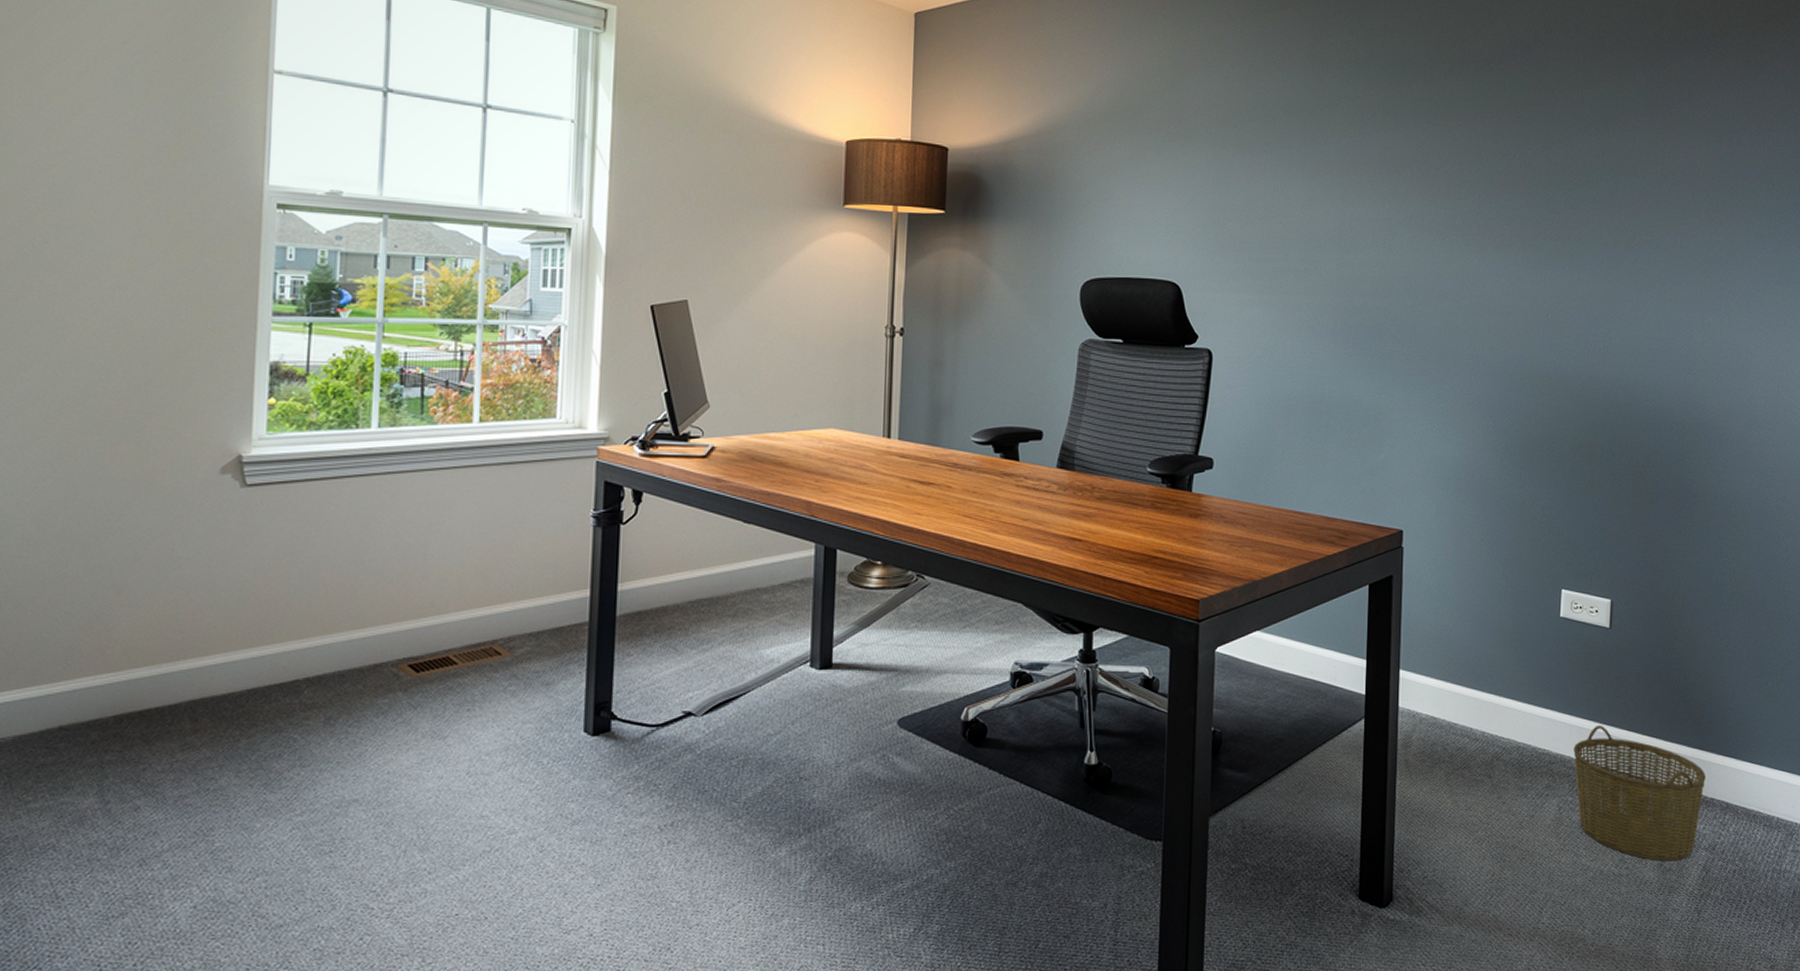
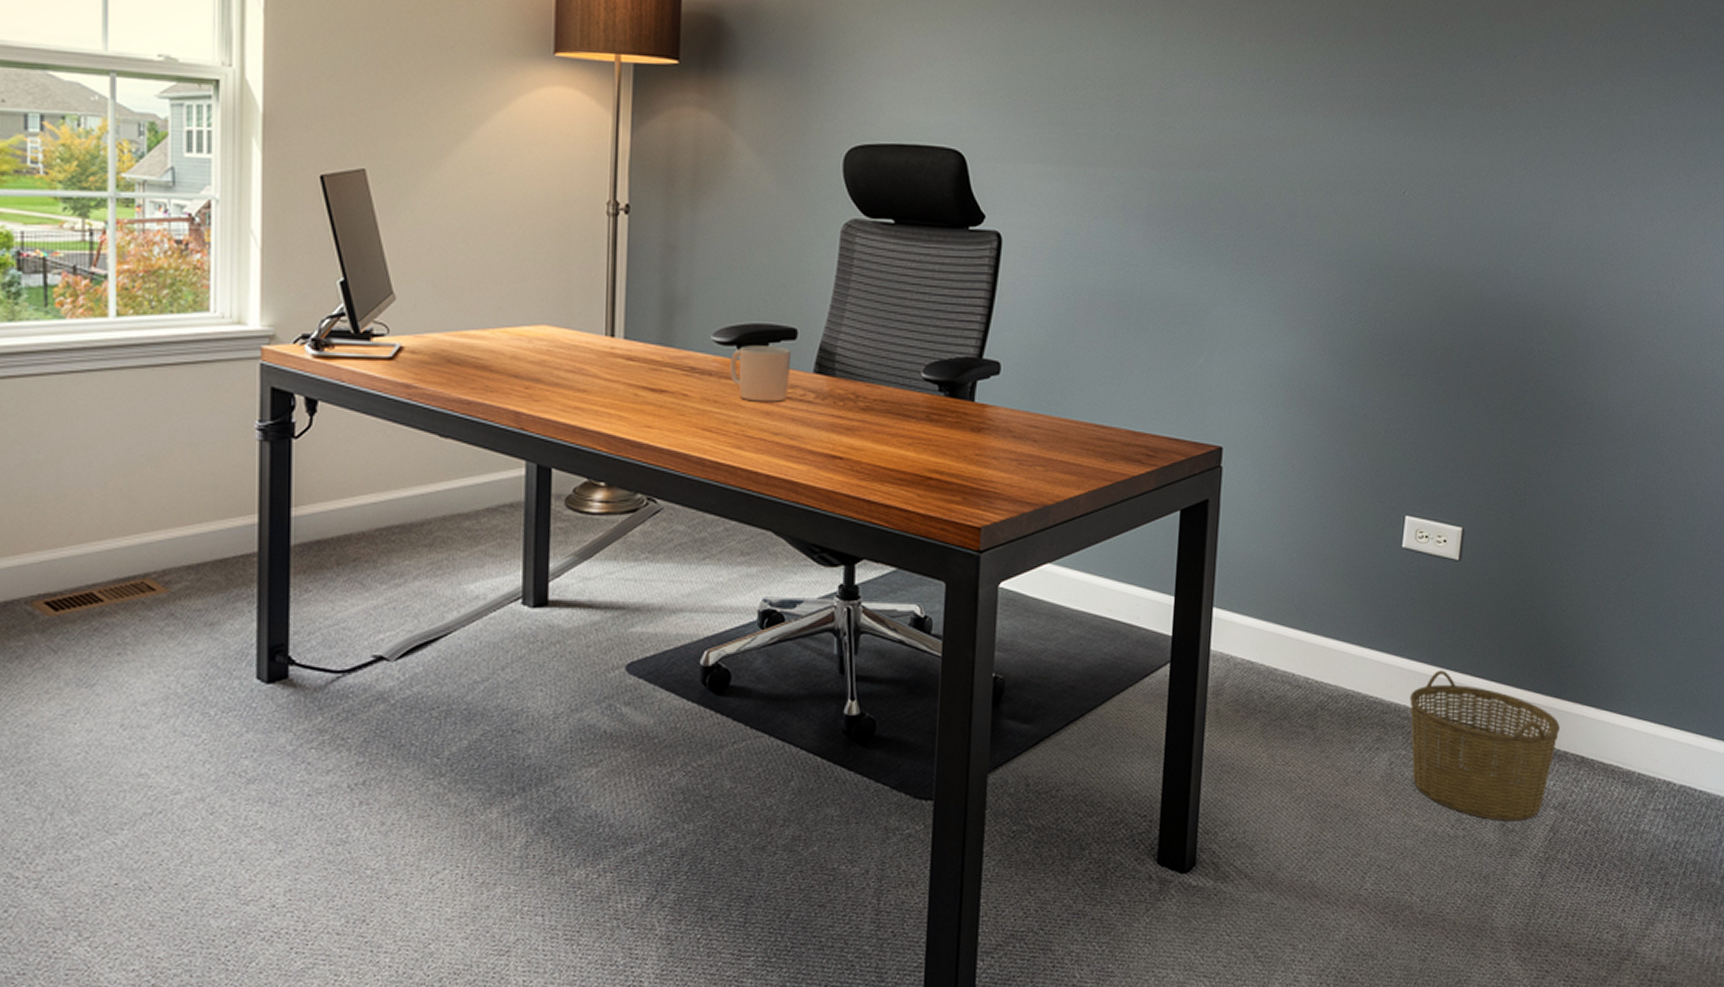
mug: none [986,445,1038,494] -> present [730,345,792,404]

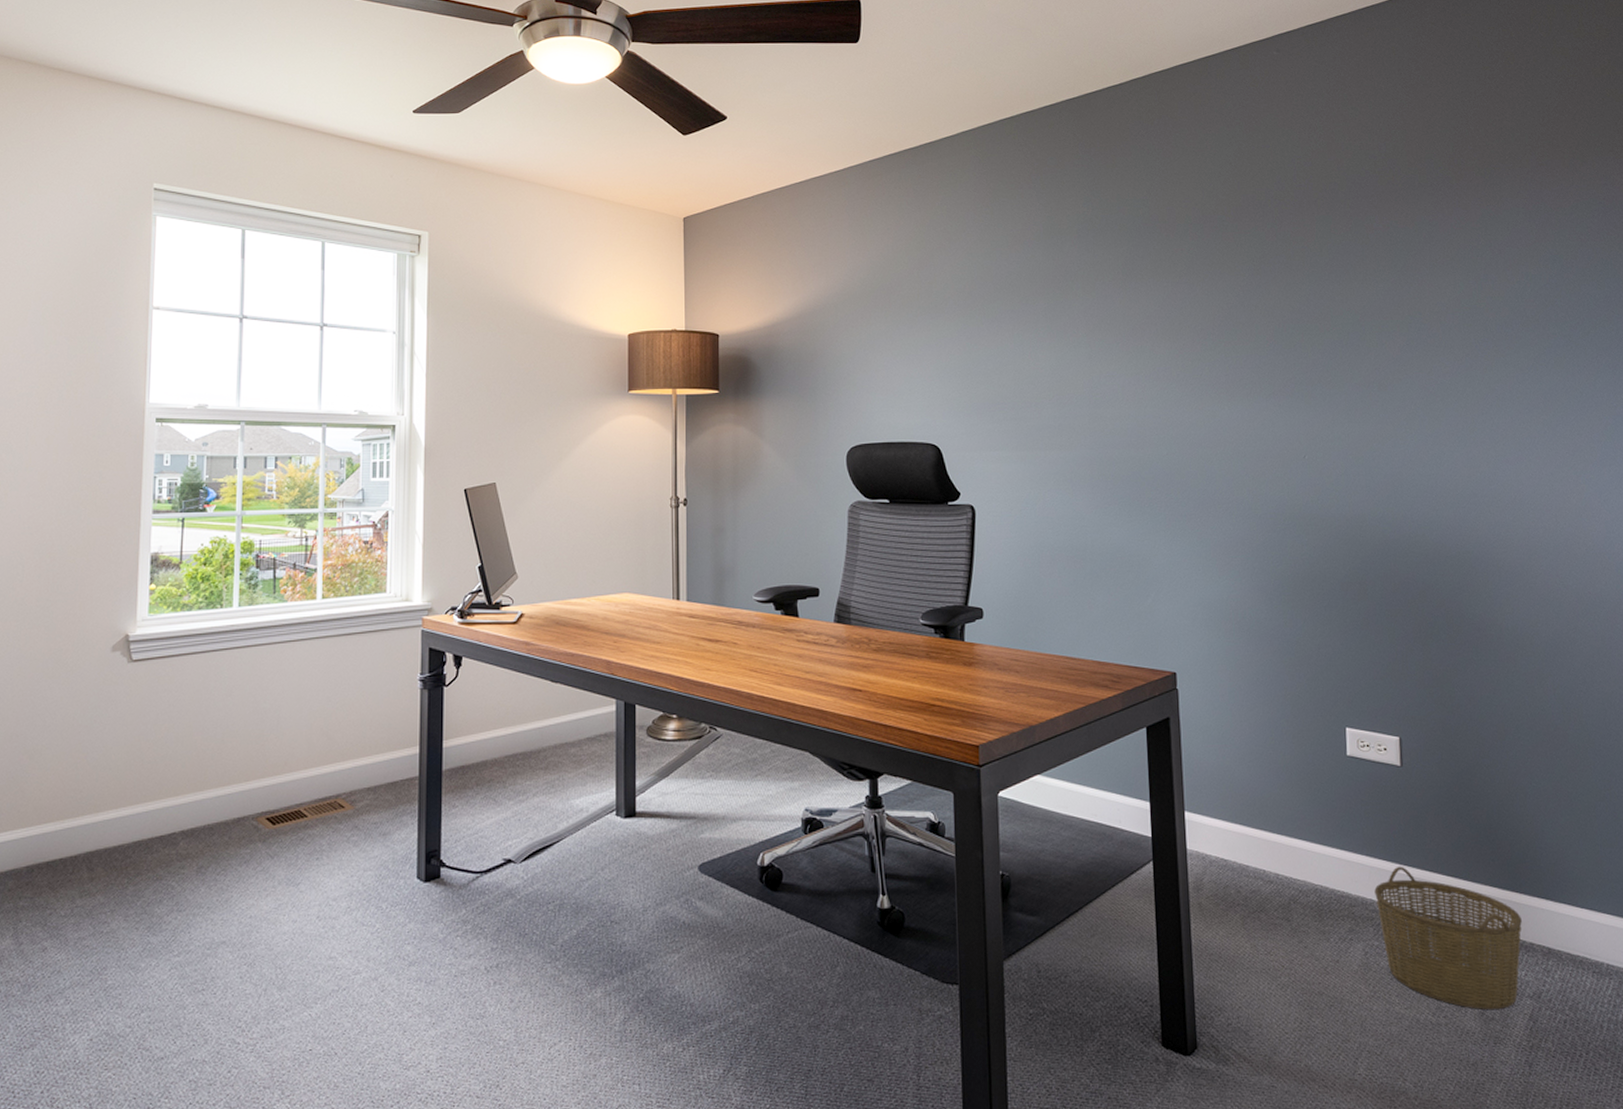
mug: present [730,345,792,404] -> none [768,602,816,648]

